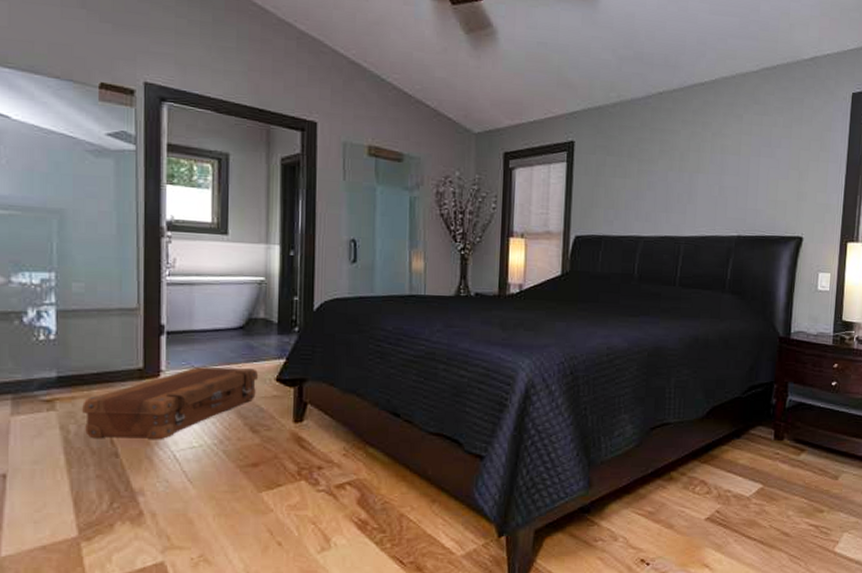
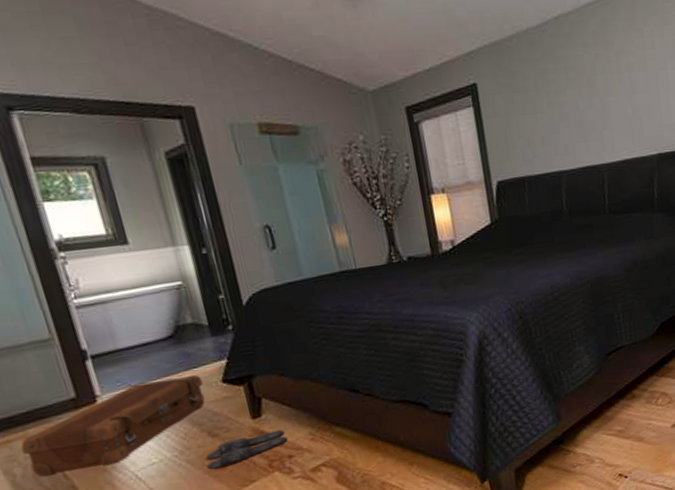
slippers: none [241,438,322,465] -> present [205,429,288,470]

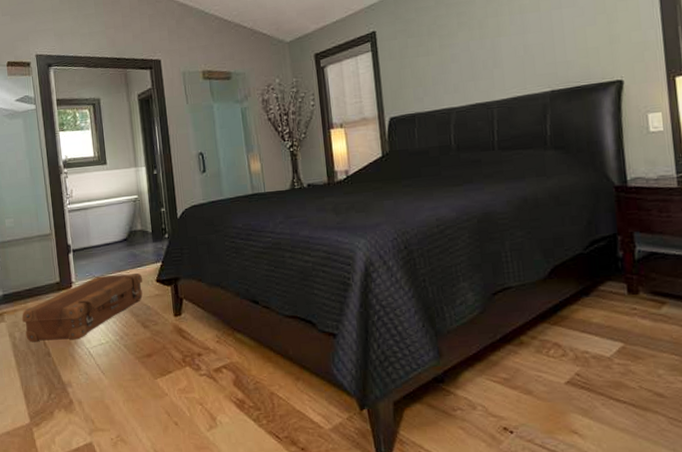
slippers: present [205,429,288,470] -> none [138,329,199,356]

